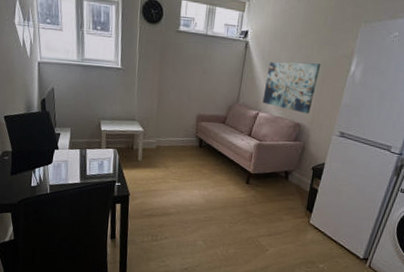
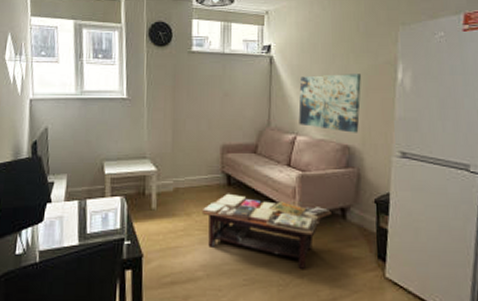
coffee table: none [177,153,278,213] -> present [201,193,333,269]

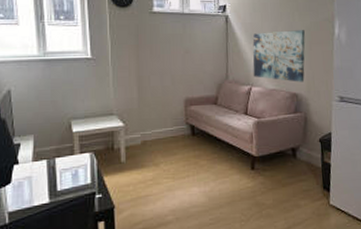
coffee table: present [201,193,333,269] -> none [169,142,285,204]

